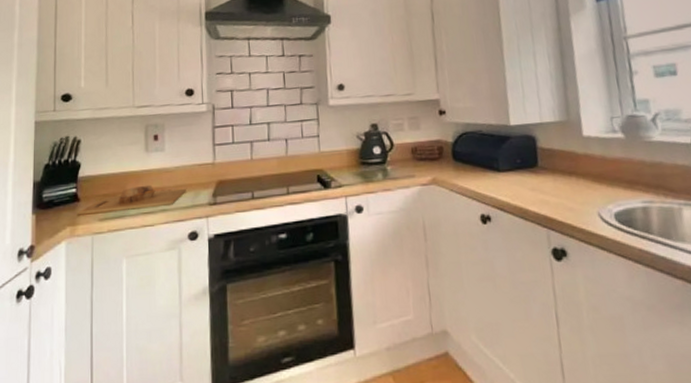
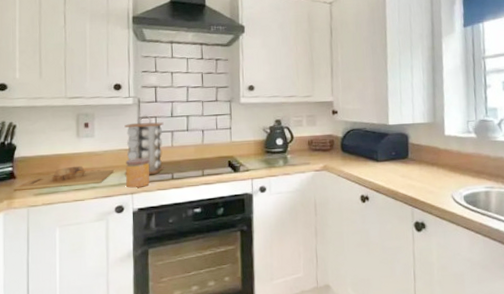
spice rack: none [197,123,243,196] -> present [124,114,164,176]
jar: none [199,174,227,211] -> present [125,158,150,189]

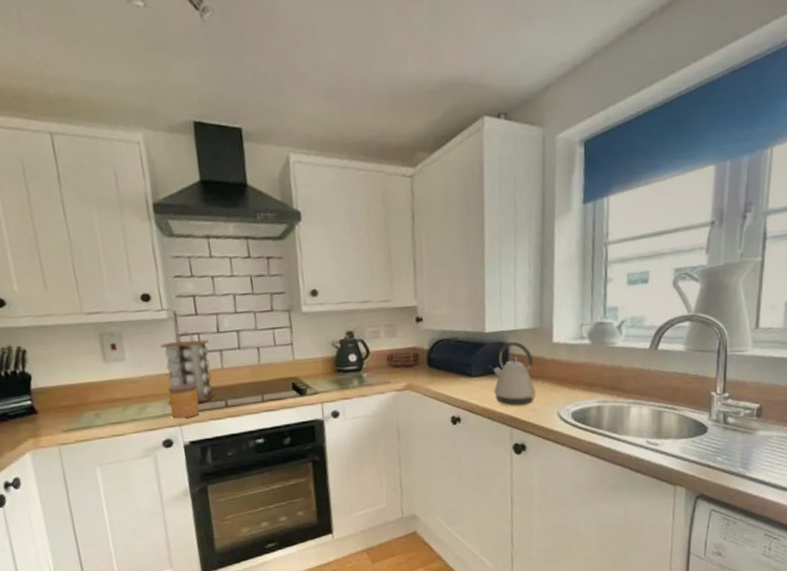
cutting board: present [14,165,114,191] -> none [38,395,155,427]
kettle: none [396,133,433,189] -> present [493,341,537,407]

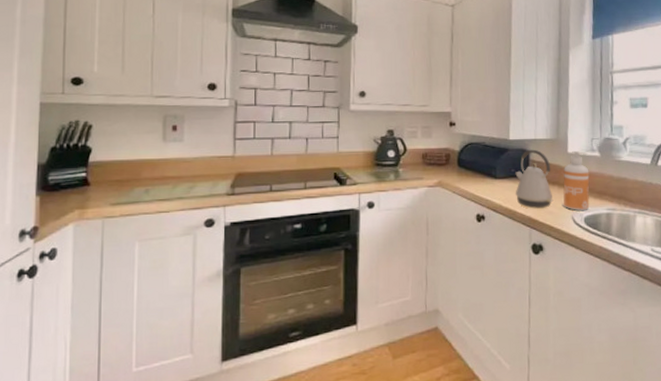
spice rack: present [160,330,215,405] -> none [216,118,263,186]
jar: present [167,383,200,420] -> none [218,167,246,201]
soap dispenser: none [547,339,578,406] -> present [563,150,590,211]

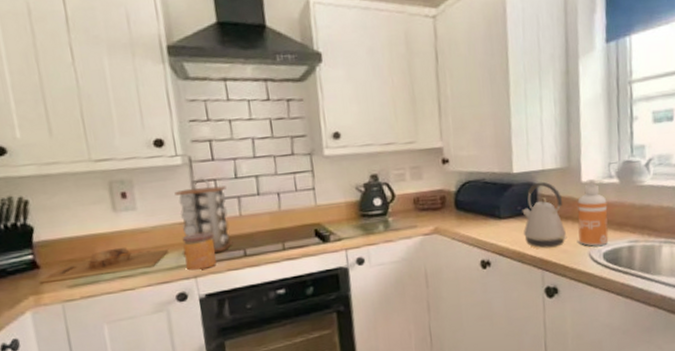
cutting board: none [88,173,204,199] -> present [40,246,169,284]
spice rack: none [216,118,263,186] -> present [174,177,233,256]
jar: none [218,167,246,201] -> present [182,232,217,271]

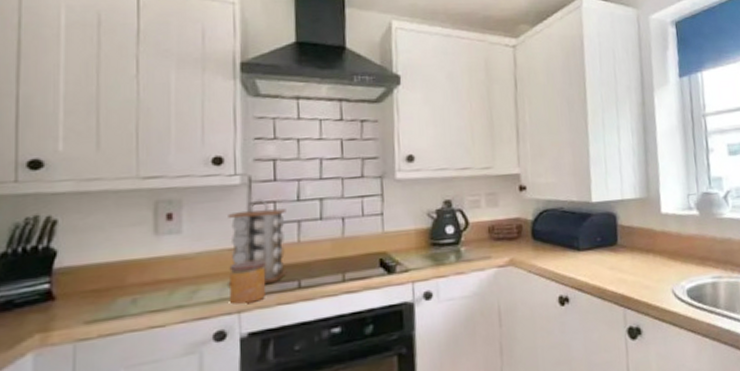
cutting board: present [40,246,169,284] -> none [52,275,211,318]
kettle: present [522,181,567,249] -> none [601,212,649,284]
soap dispenser: present [577,178,609,247] -> none [658,210,692,283]

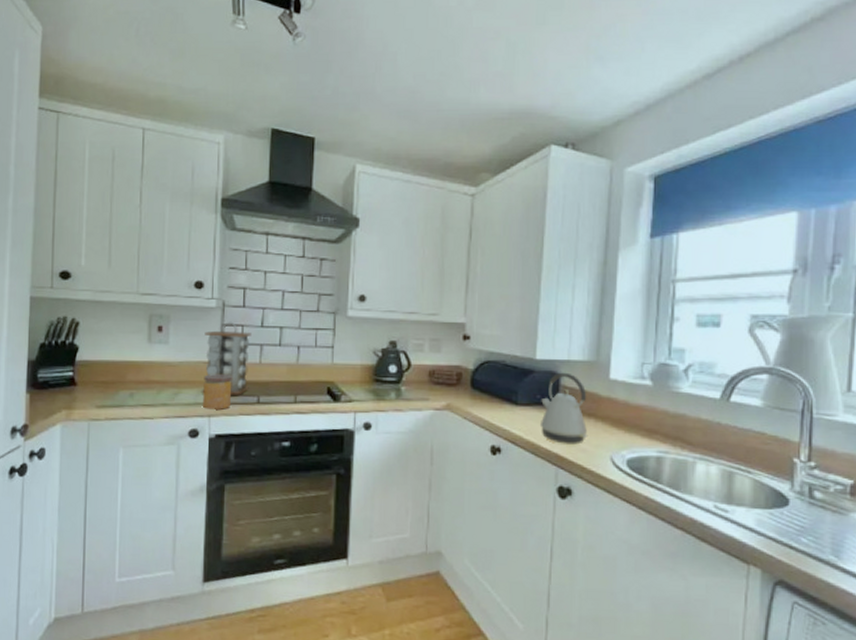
kettle: none [601,212,649,284] -> present [539,372,588,445]

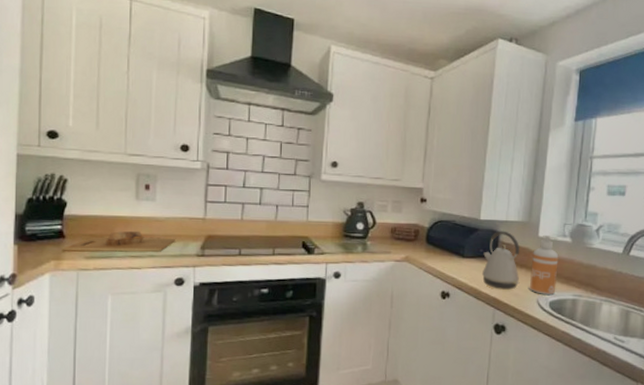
cutting board: none [74,376,189,401] -> present [63,230,175,253]
spice rack: present [201,321,252,395] -> none [186,182,234,248]
jar: present [203,374,232,411] -> none [188,229,216,262]
soap dispenser: none [601,376,637,452] -> present [530,234,559,296]

